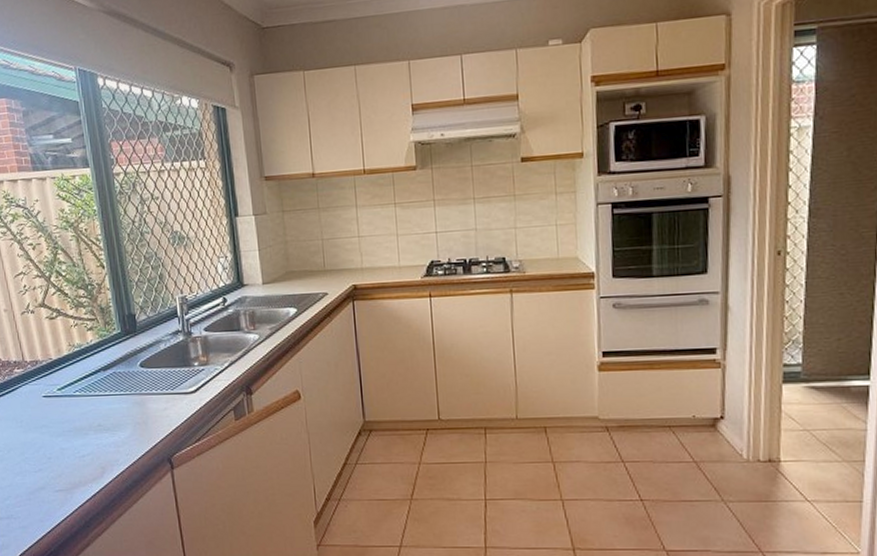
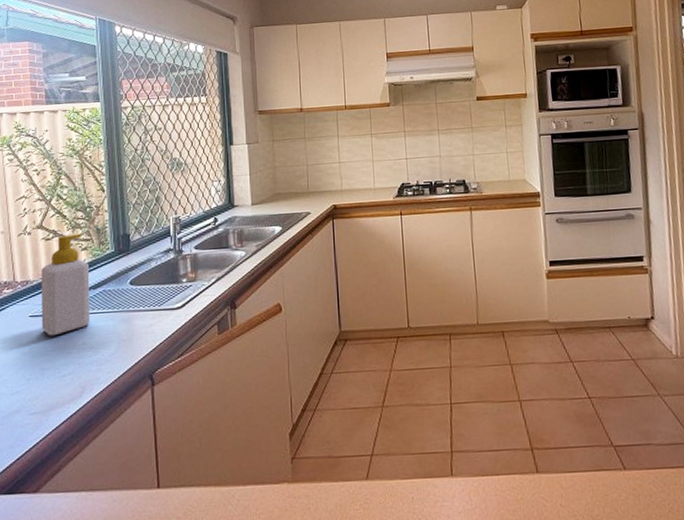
soap bottle: none [49,313,104,417] -> present [41,234,90,336]

